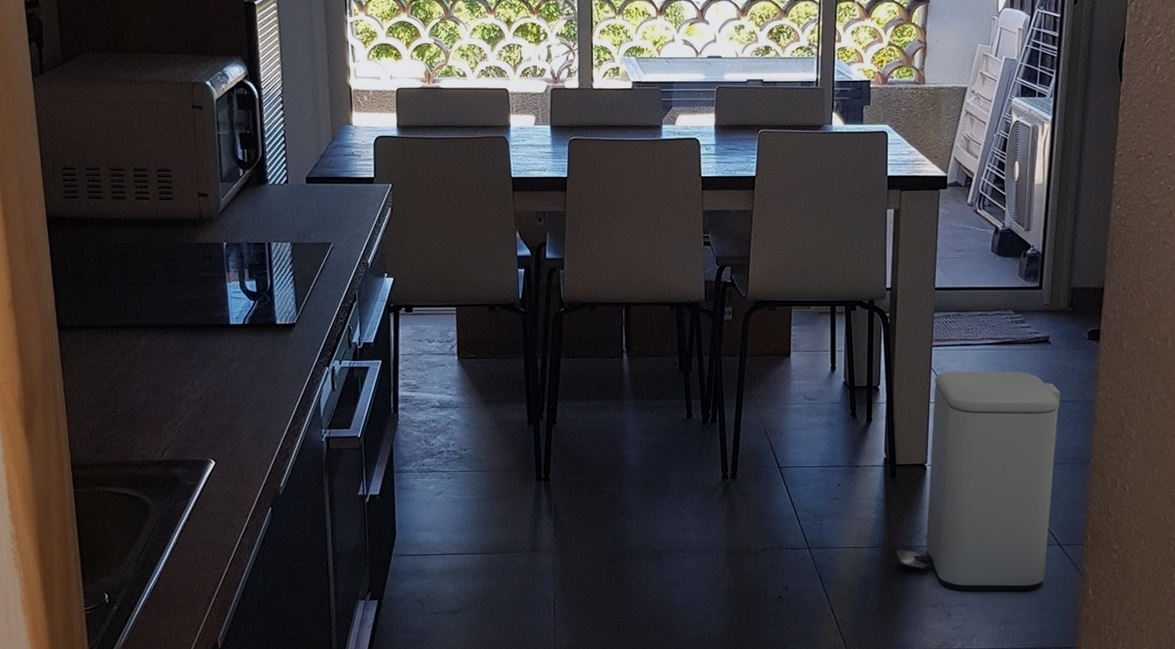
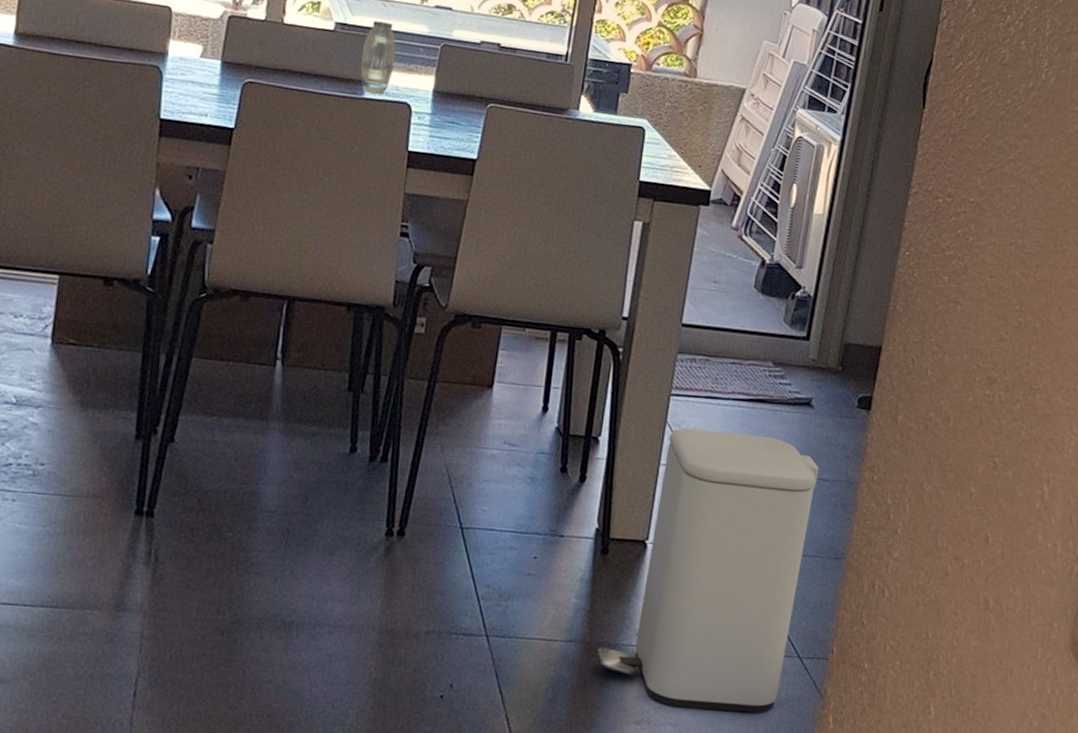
vase: none [656,76,682,135] -> present [360,20,396,96]

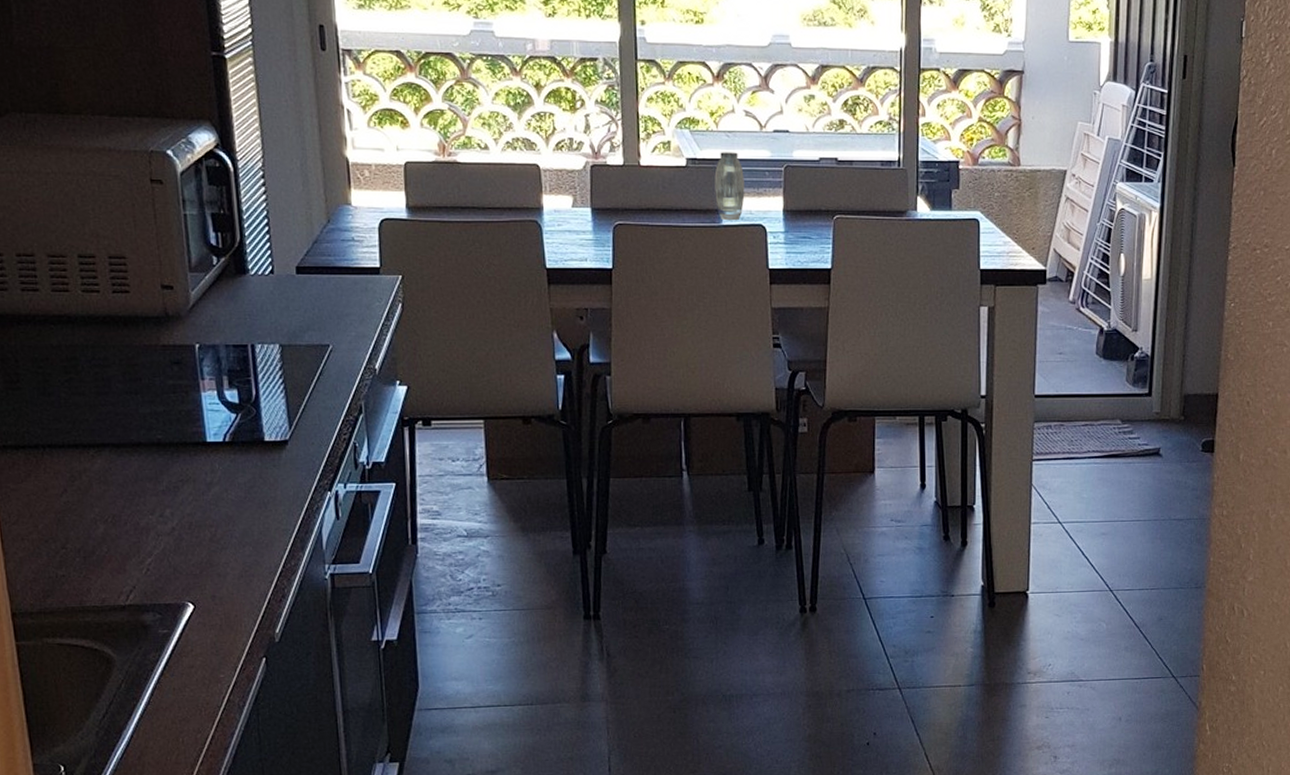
pedal bin: present [596,428,819,713] -> none [996,487,1173,731]

